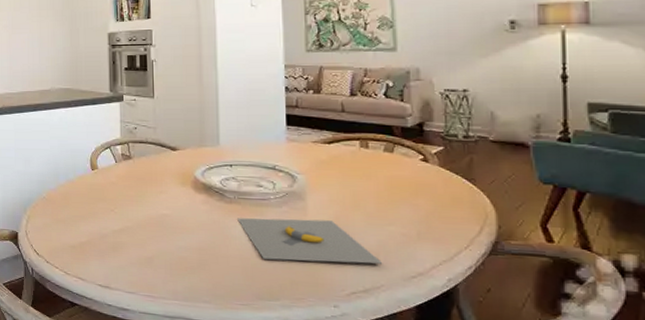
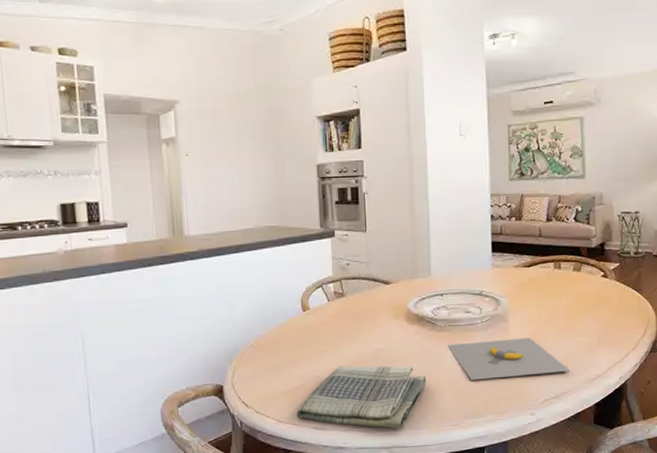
dish towel: none [82,227,214,300] -> present [296,365,427,429]

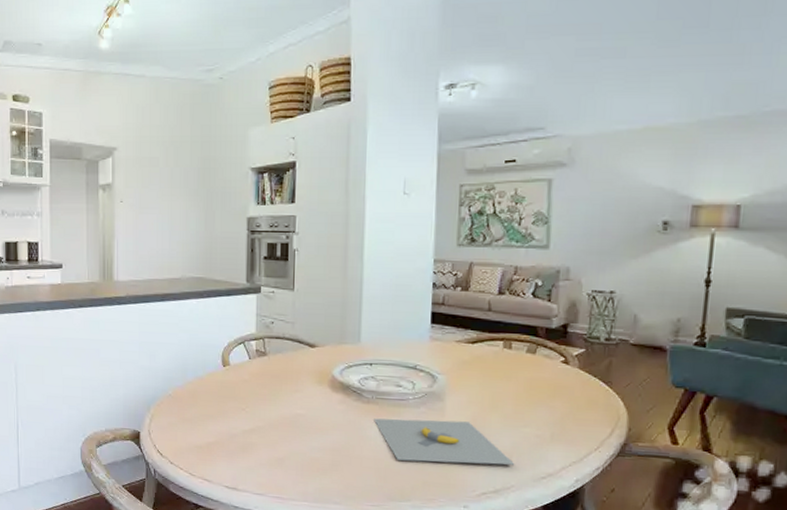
dish towel: present [296,365,427,429] -> none [209,427,348,501]

